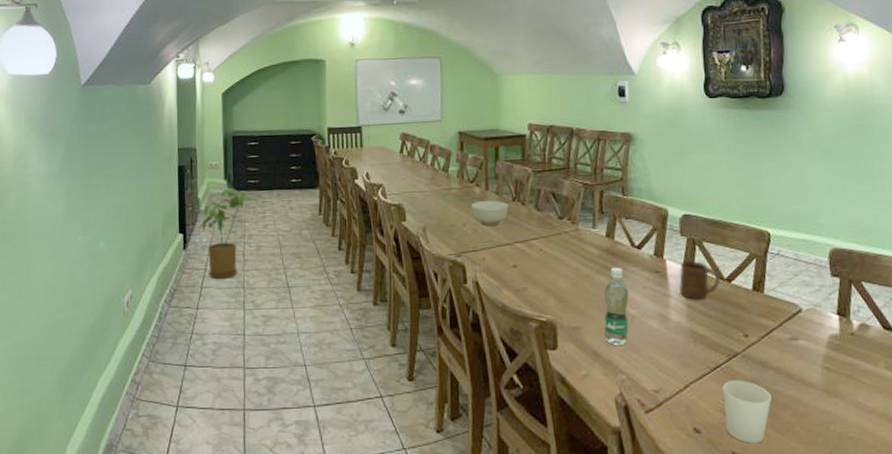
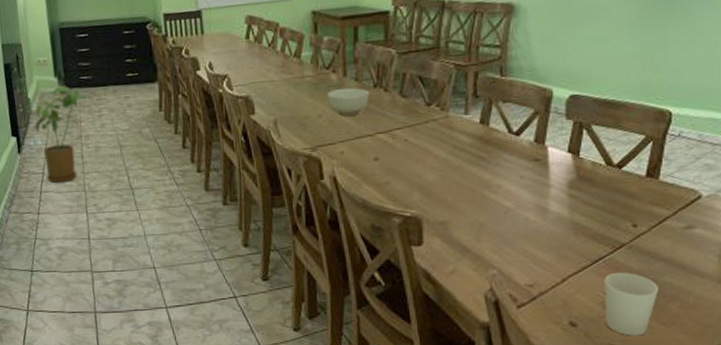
bottle: present [603,267,629,346] -> none [474,156,504,240]
cup: present [679,261,721,300] -> none [562,146,610,189]

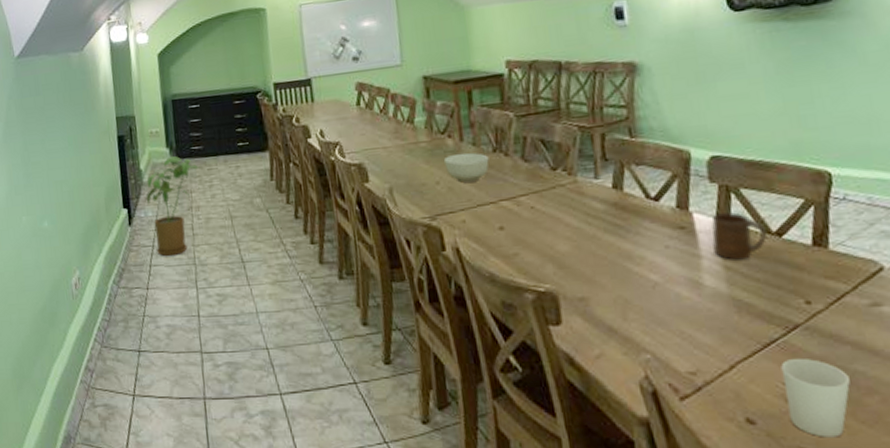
cup: none [562,146,610,189] -> present [711,212,768,260]

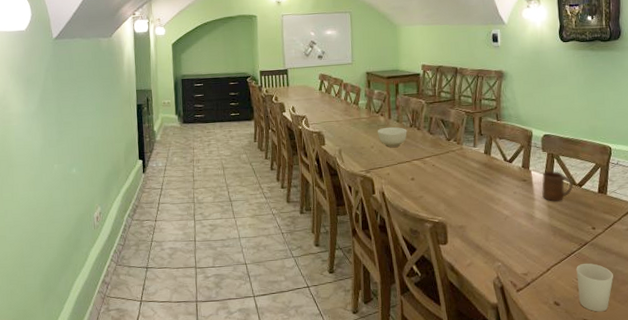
house plant: present [145,156,200,256] -> none [157,122,201,196]

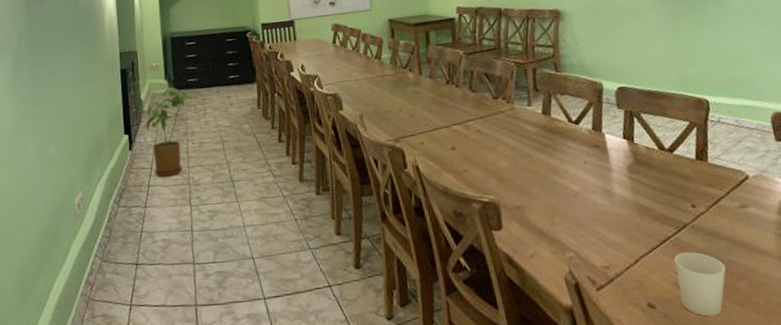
house plant: none [157,122,201,196] -> present [145,87,195,177]
bowl: present [377,126,407,148] -> none [405,84,444,111]
cup: present [542,171,574,201] -> none [619,133,662,172]

